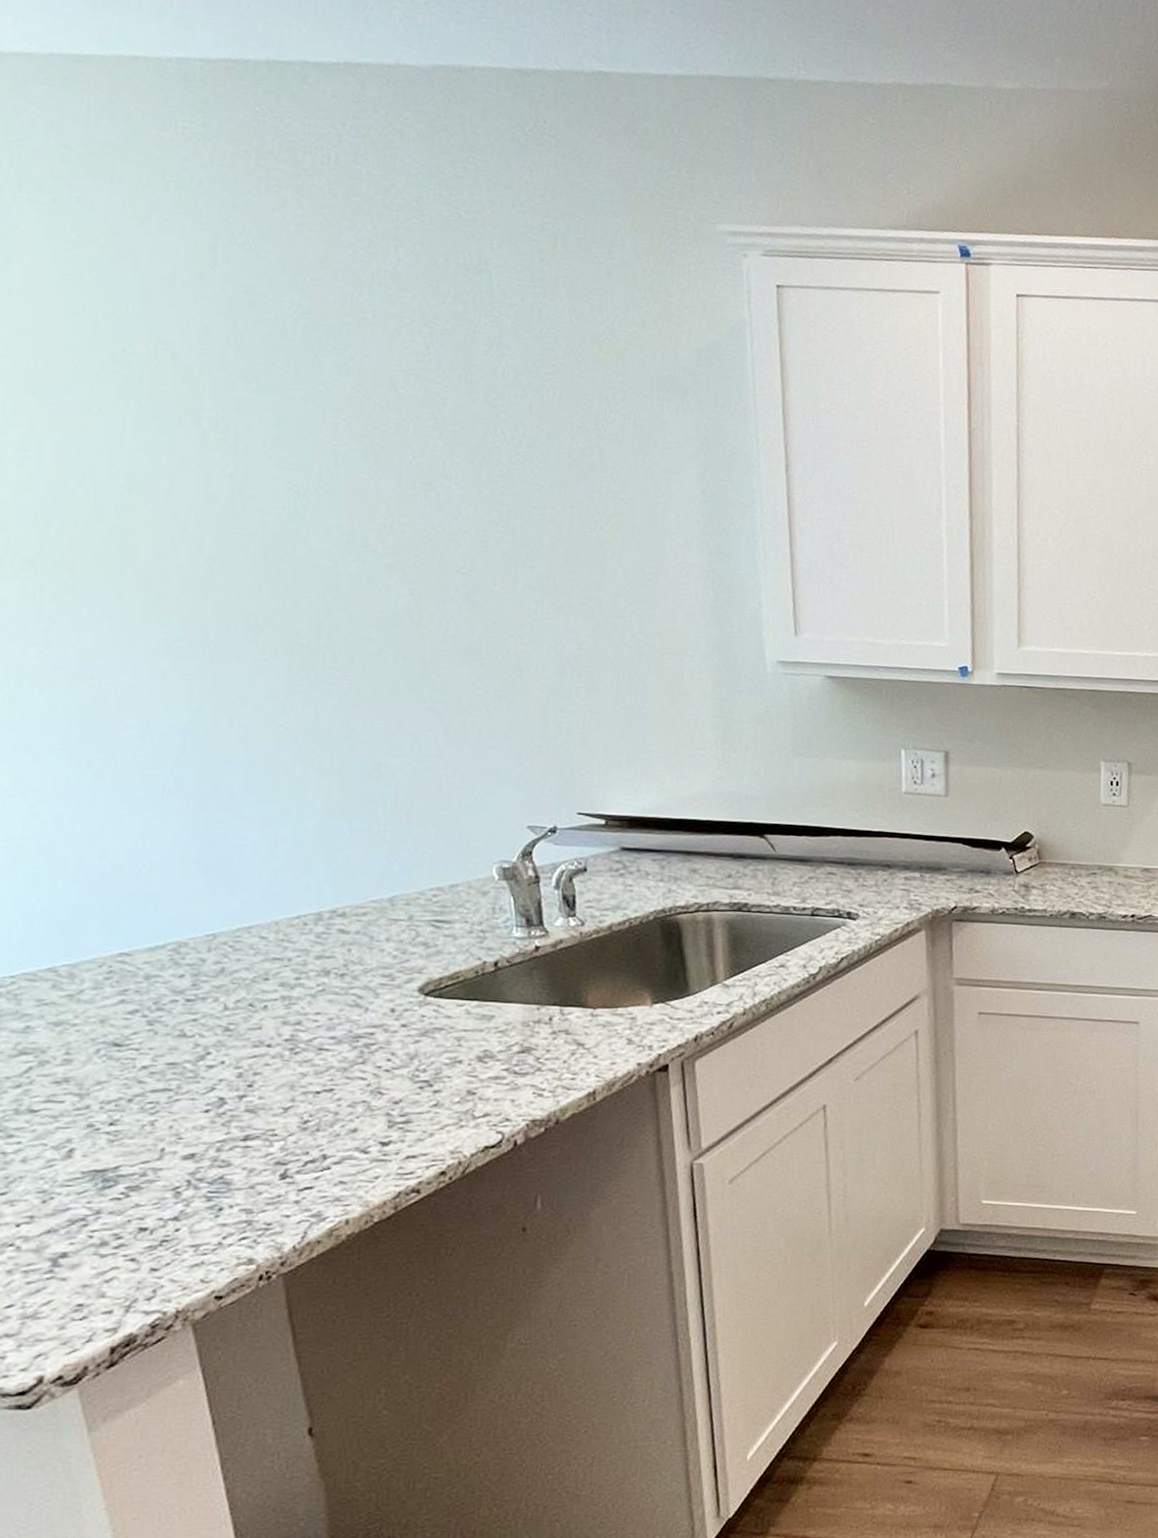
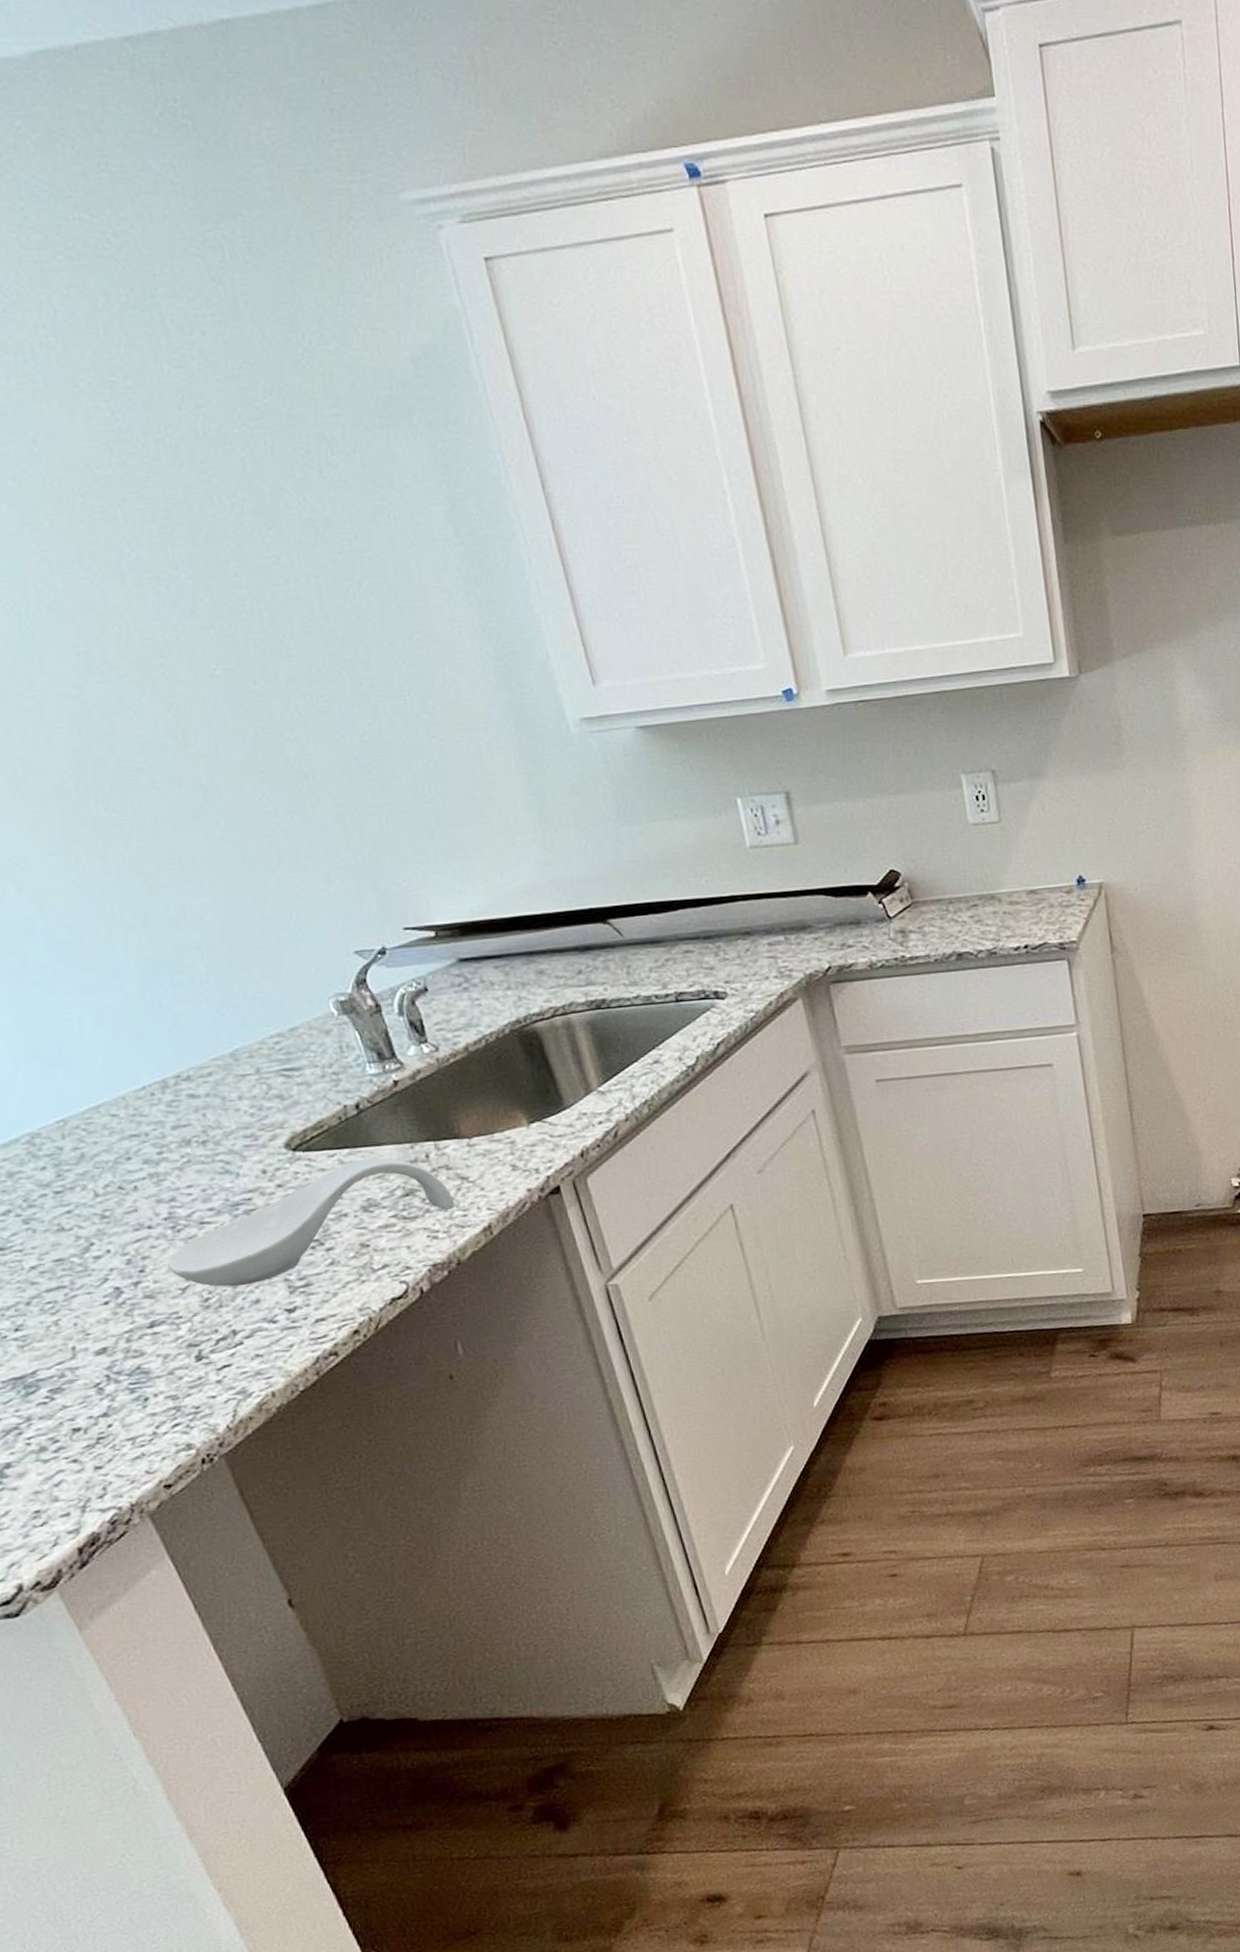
spoon rest: none [277,1013,567,1114] -> present [167,1157,456,1287]

